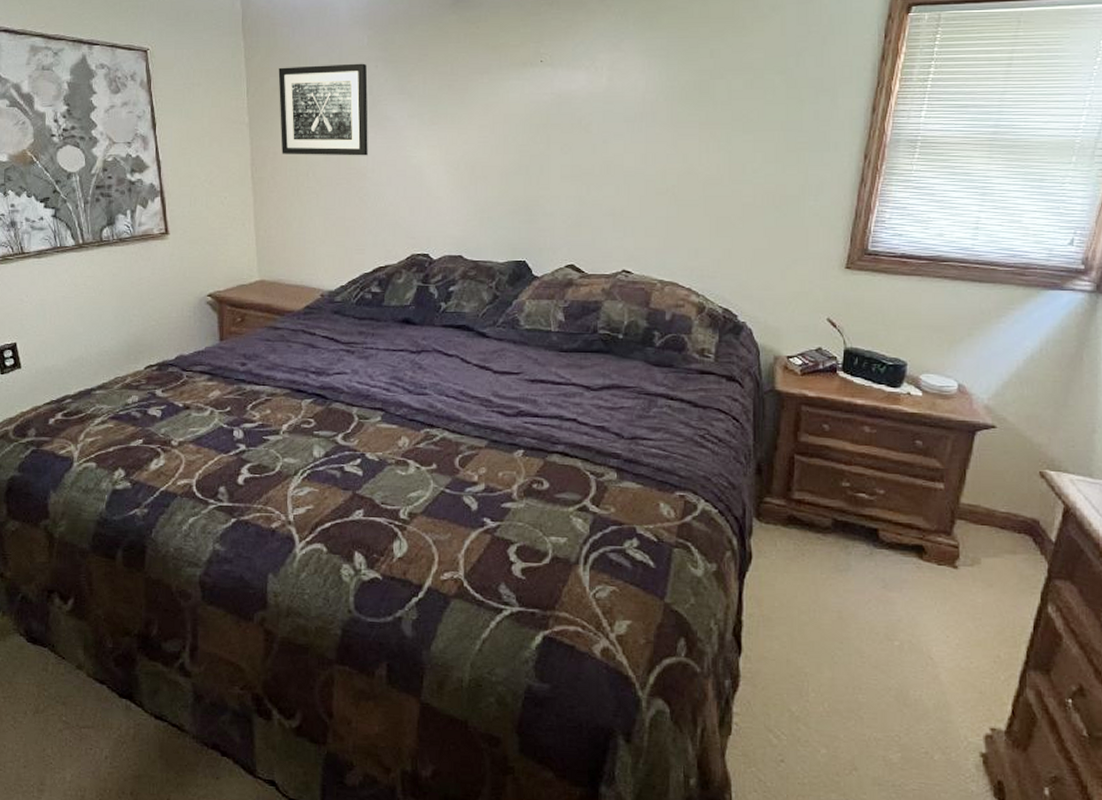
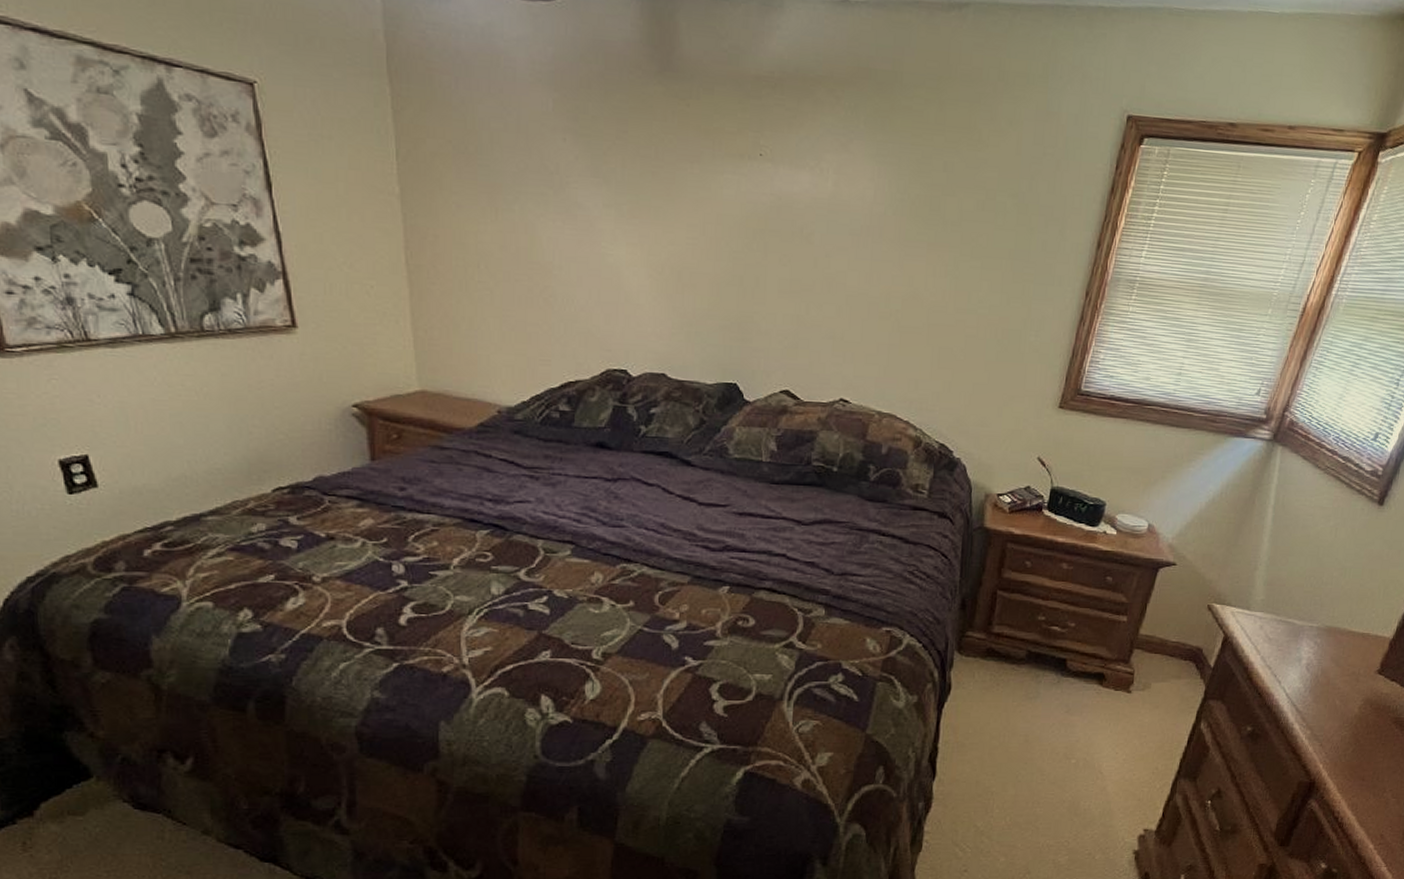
wall art: present [278,63,368,156] -> none [437,126,554,249]

